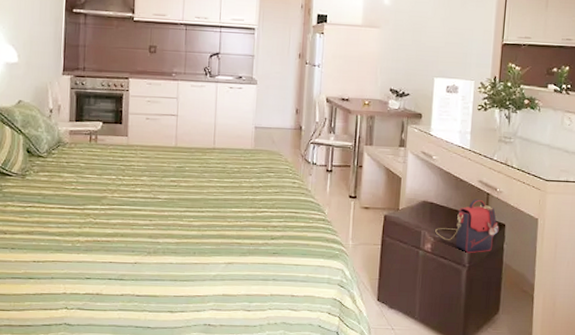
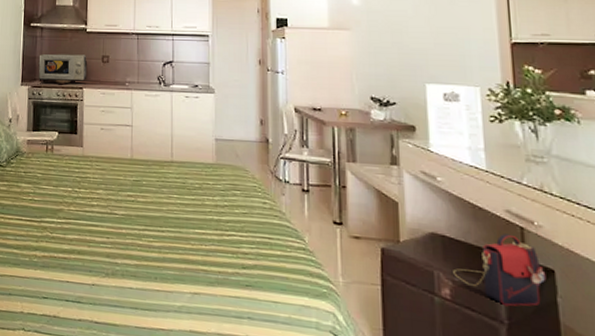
microwave: none [81,42,134,75] -> present [38,54,88,85]

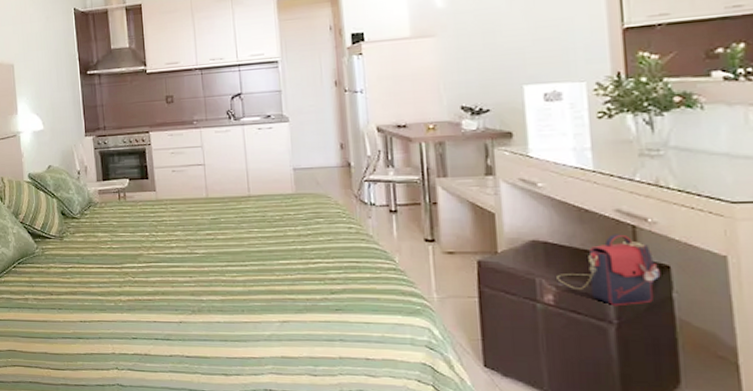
microwave: present [38,54,88,85] -> none [100,97,153,132]

